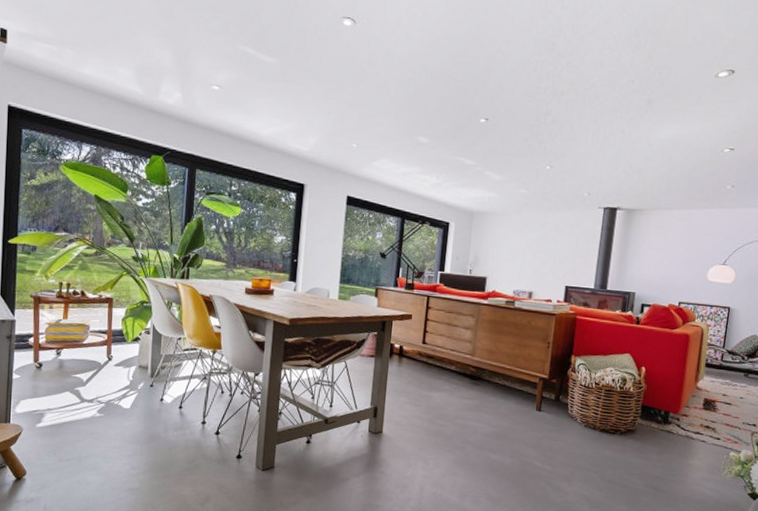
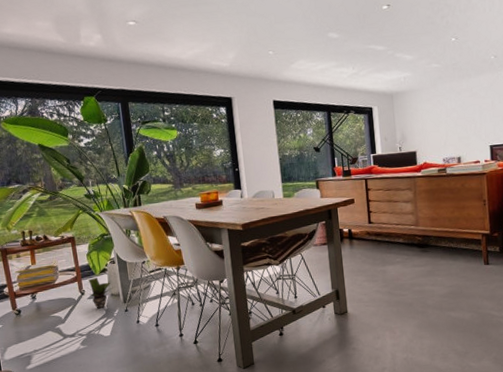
potted plant: none [115,345,145,379] -> present [86,278,115,309]

